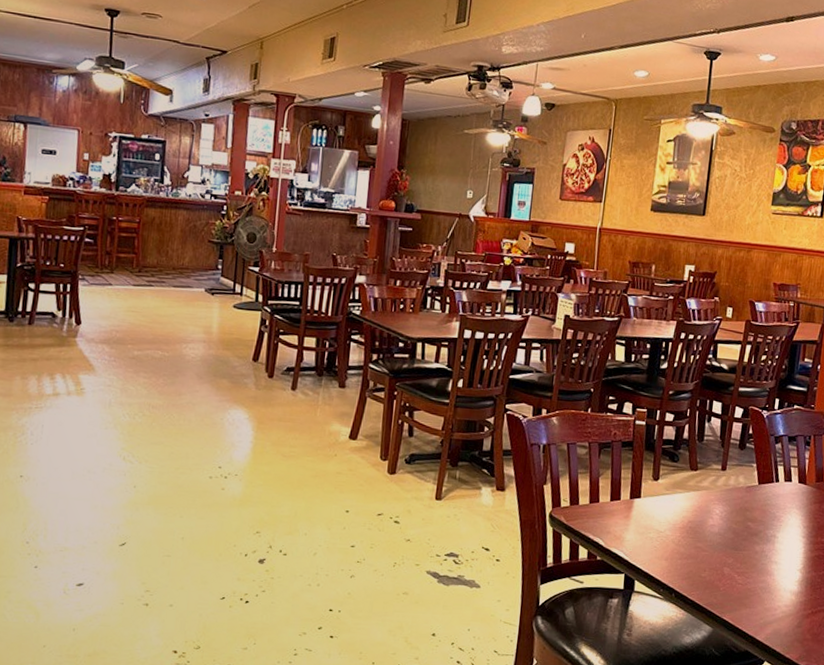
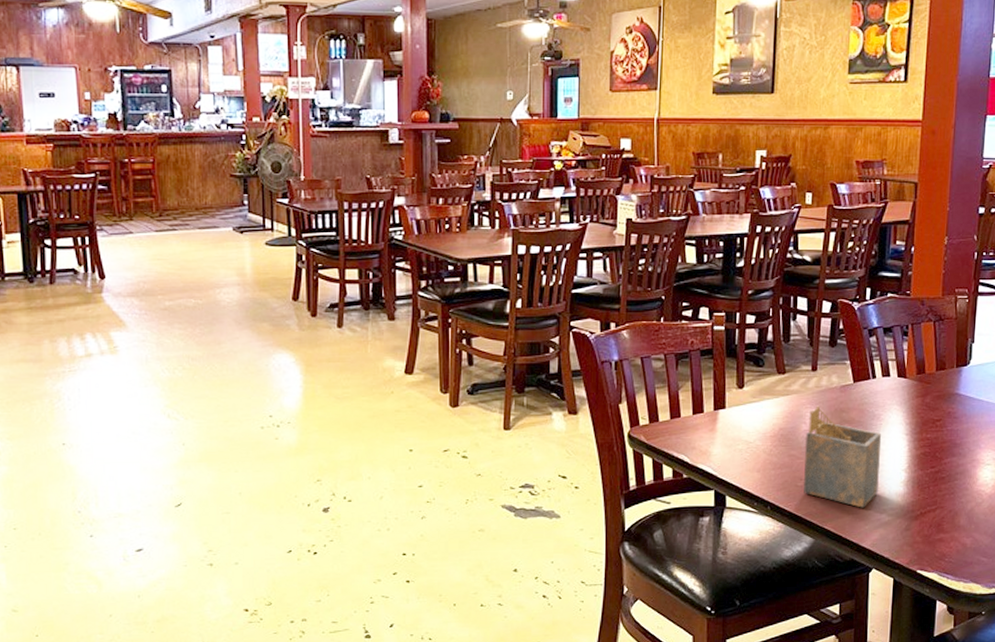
napkin holder: none [706,503,781,603] -> present [804,405,882,508]

